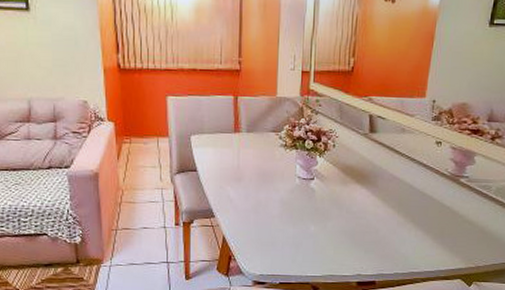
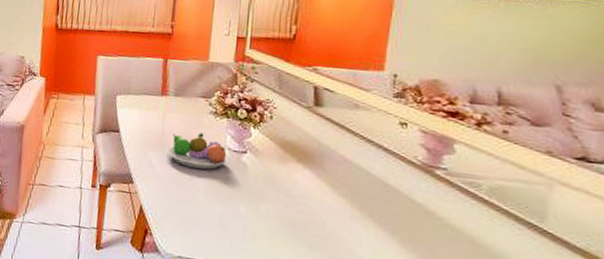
fruit bowl: none [244,165,298,197] -> present [167,133,228,170]

